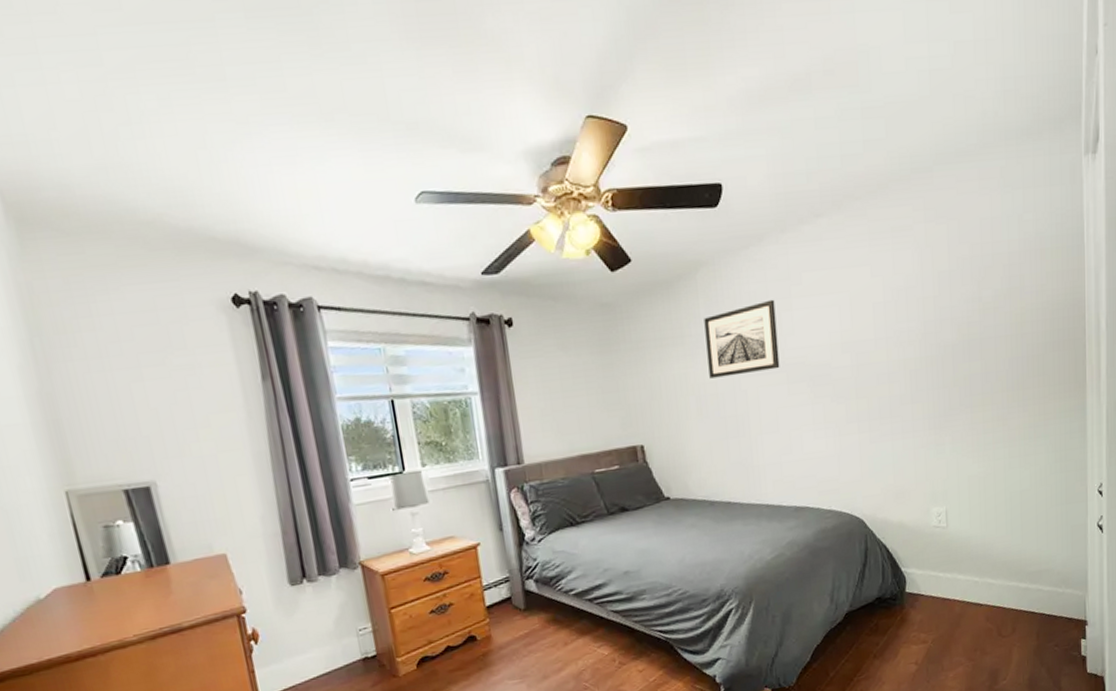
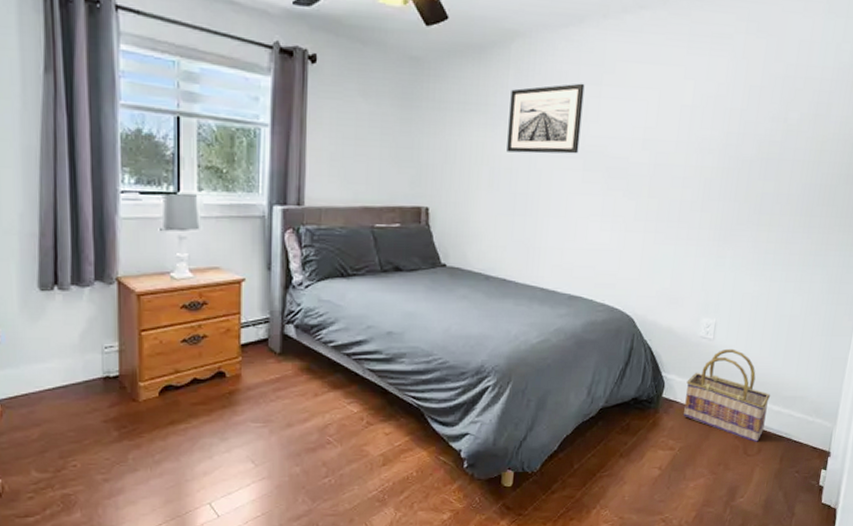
basket: none [927,533,1015,623] -> present [684,348,770,442]

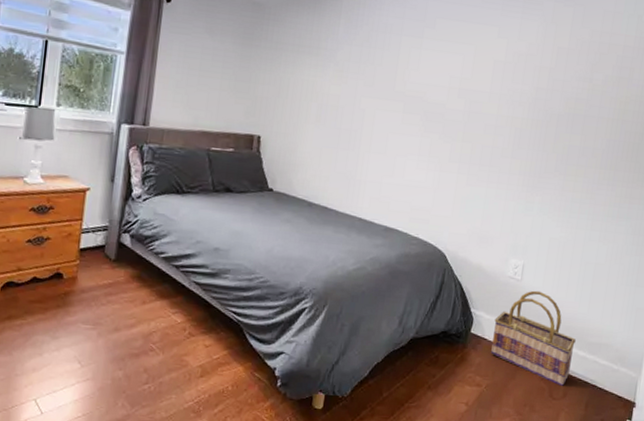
wall art: present [507,83,585,154] -> none [334,34,408,98]

